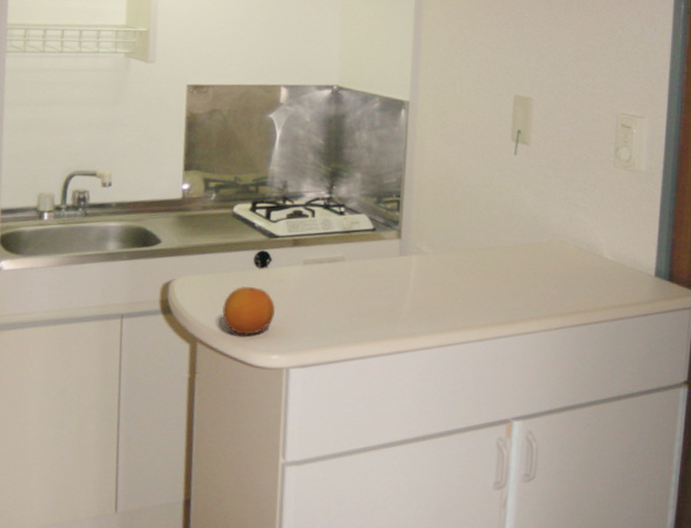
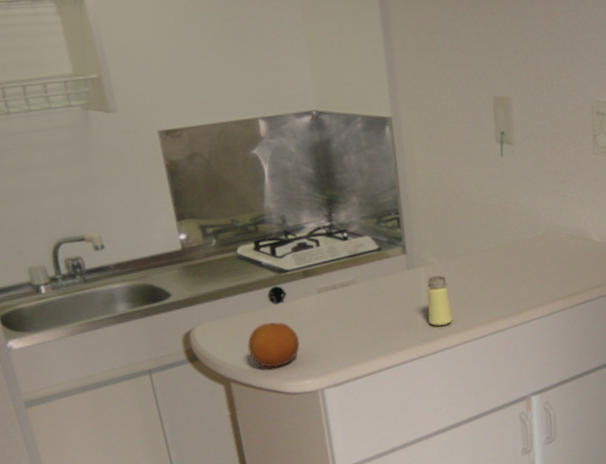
saltshaker: none [412,266,439,322] -> present [427,275,453,326]

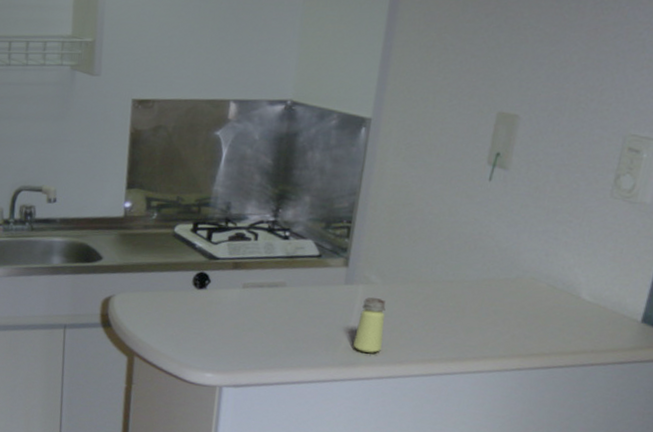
fruit: present [247,322,300,368] -> none [159,305,213,353]

